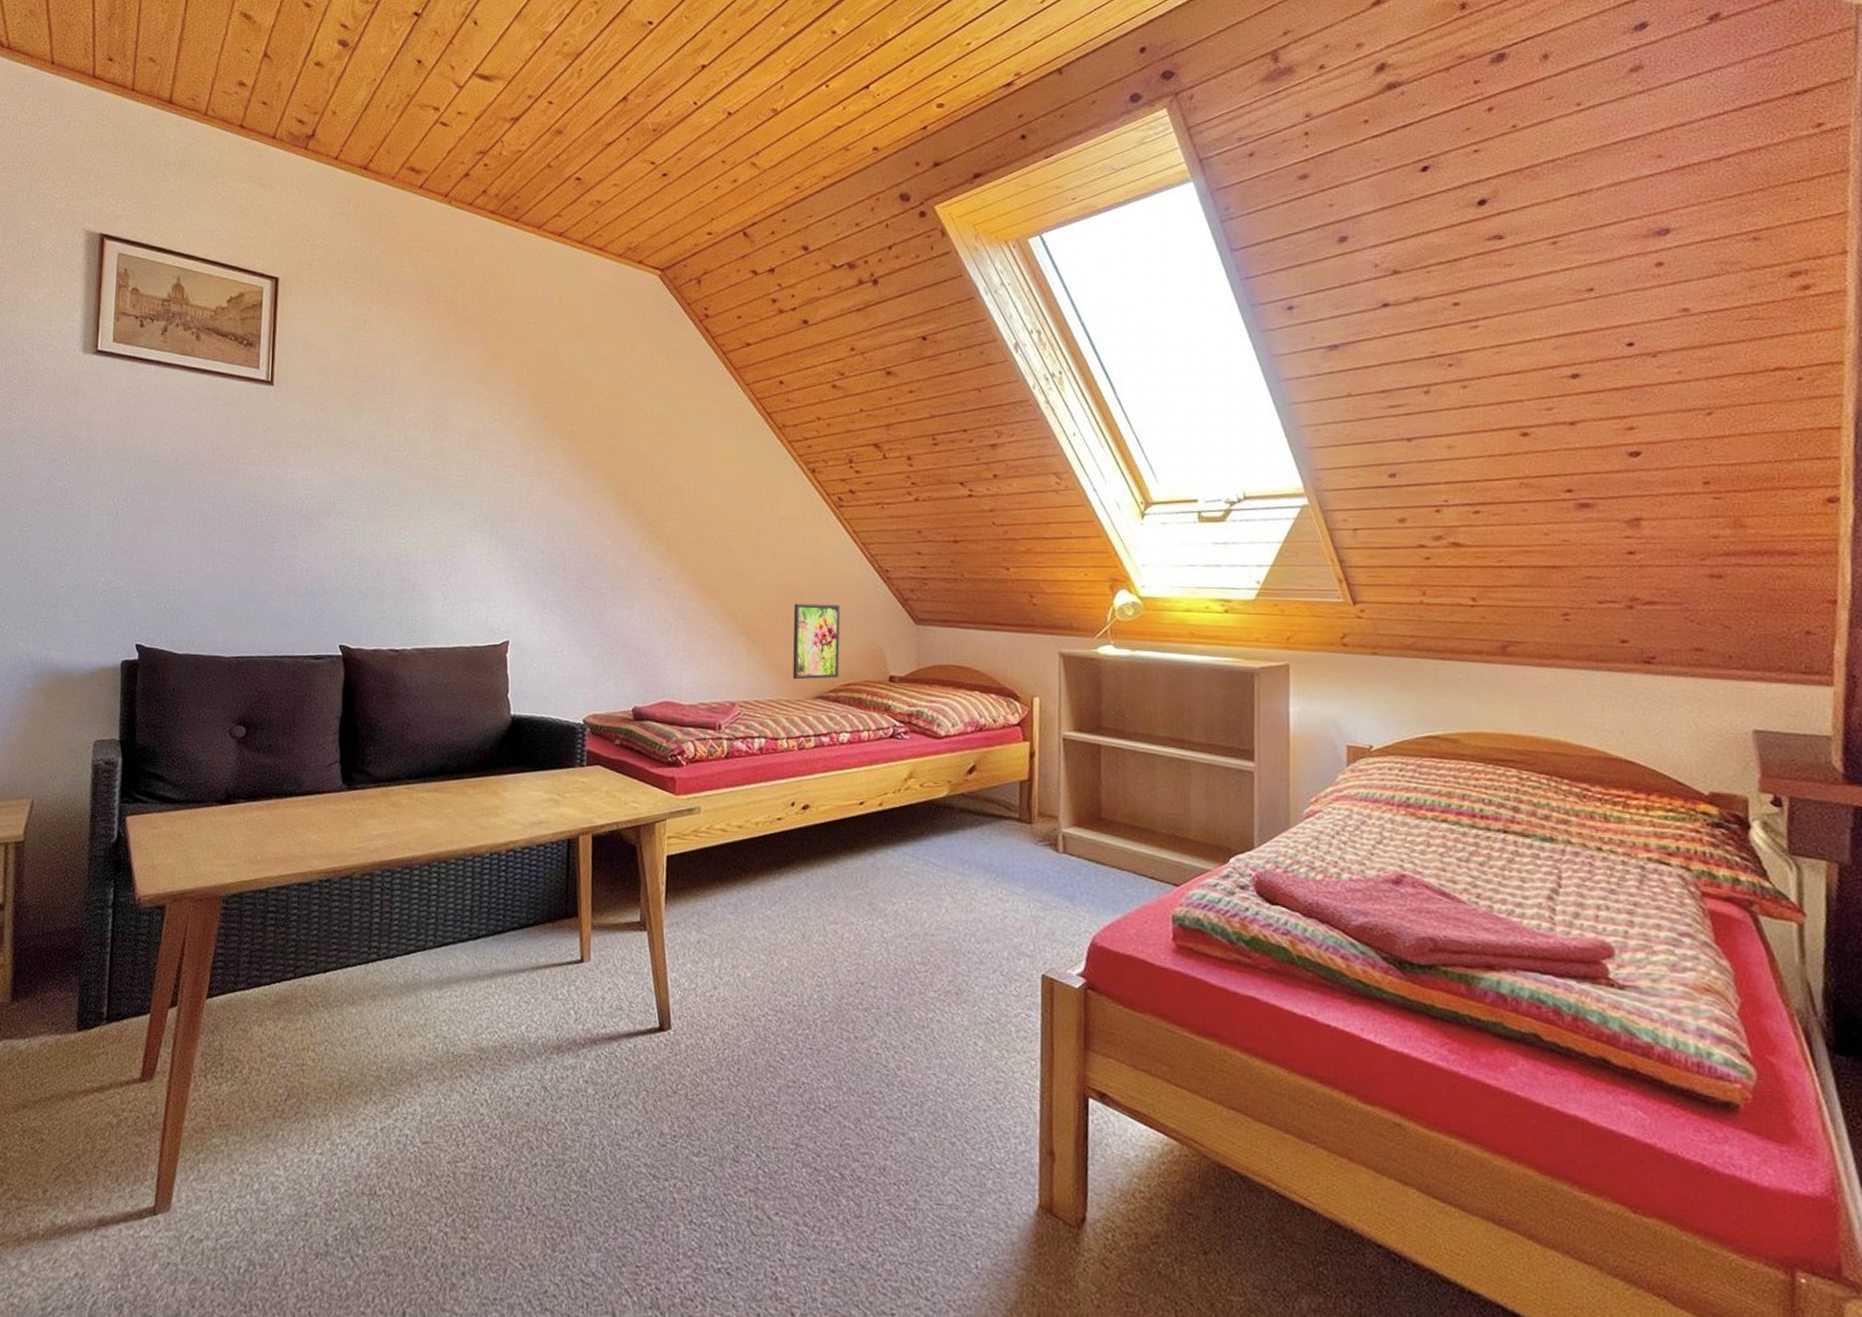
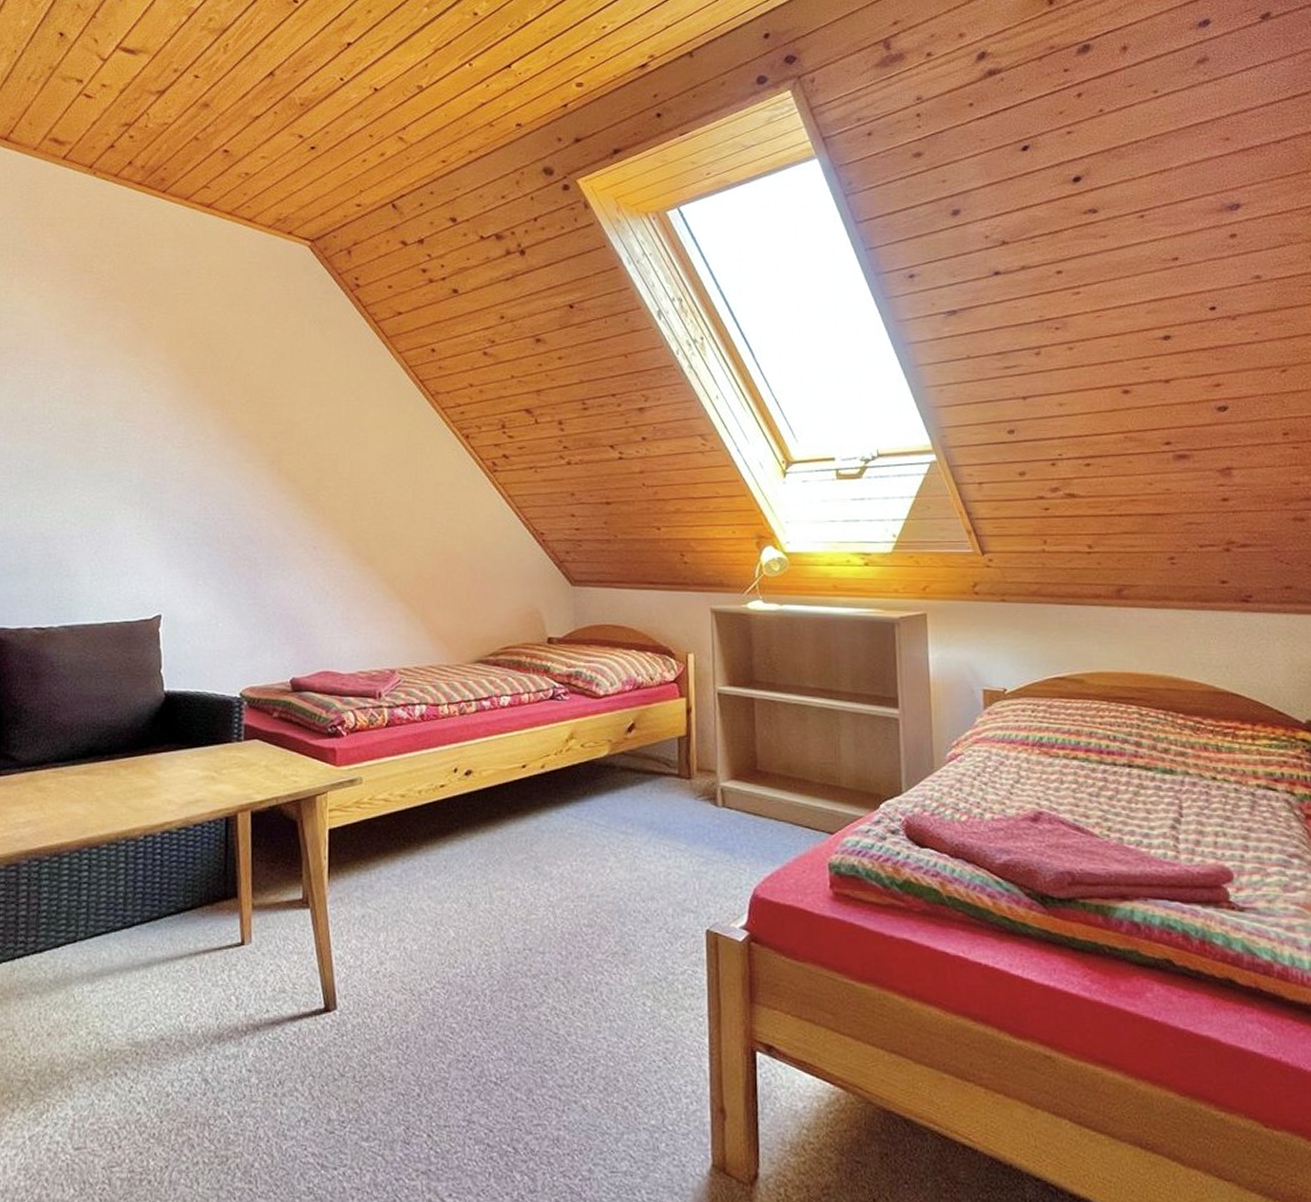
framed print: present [792,603,840,680] -> none [451,568,498,645]

